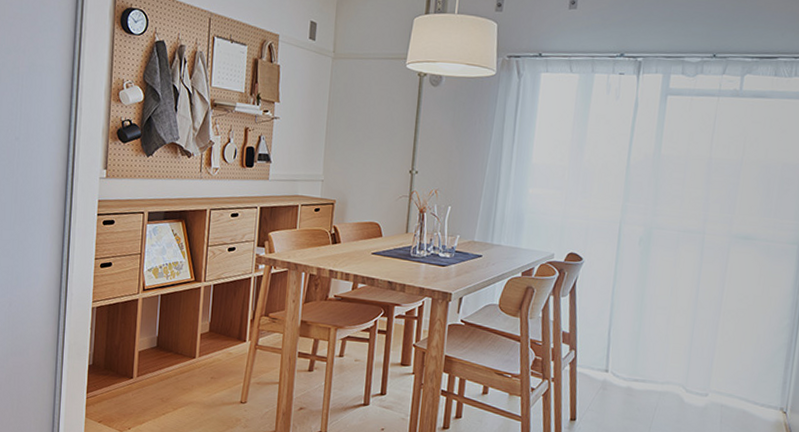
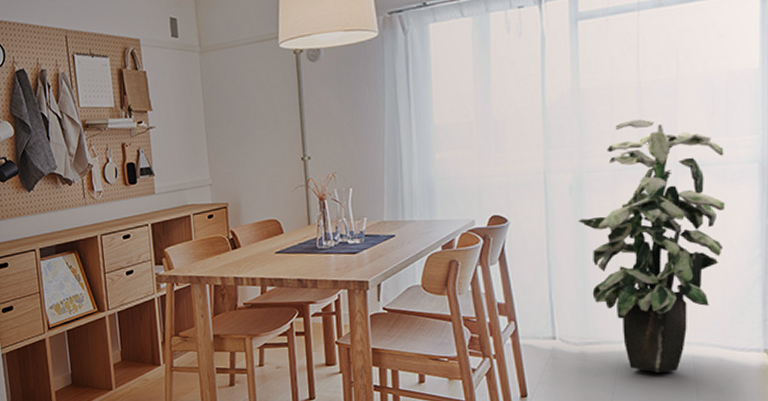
indoor plant: none [642,189,772,416] -> present [578,119,726,373]

